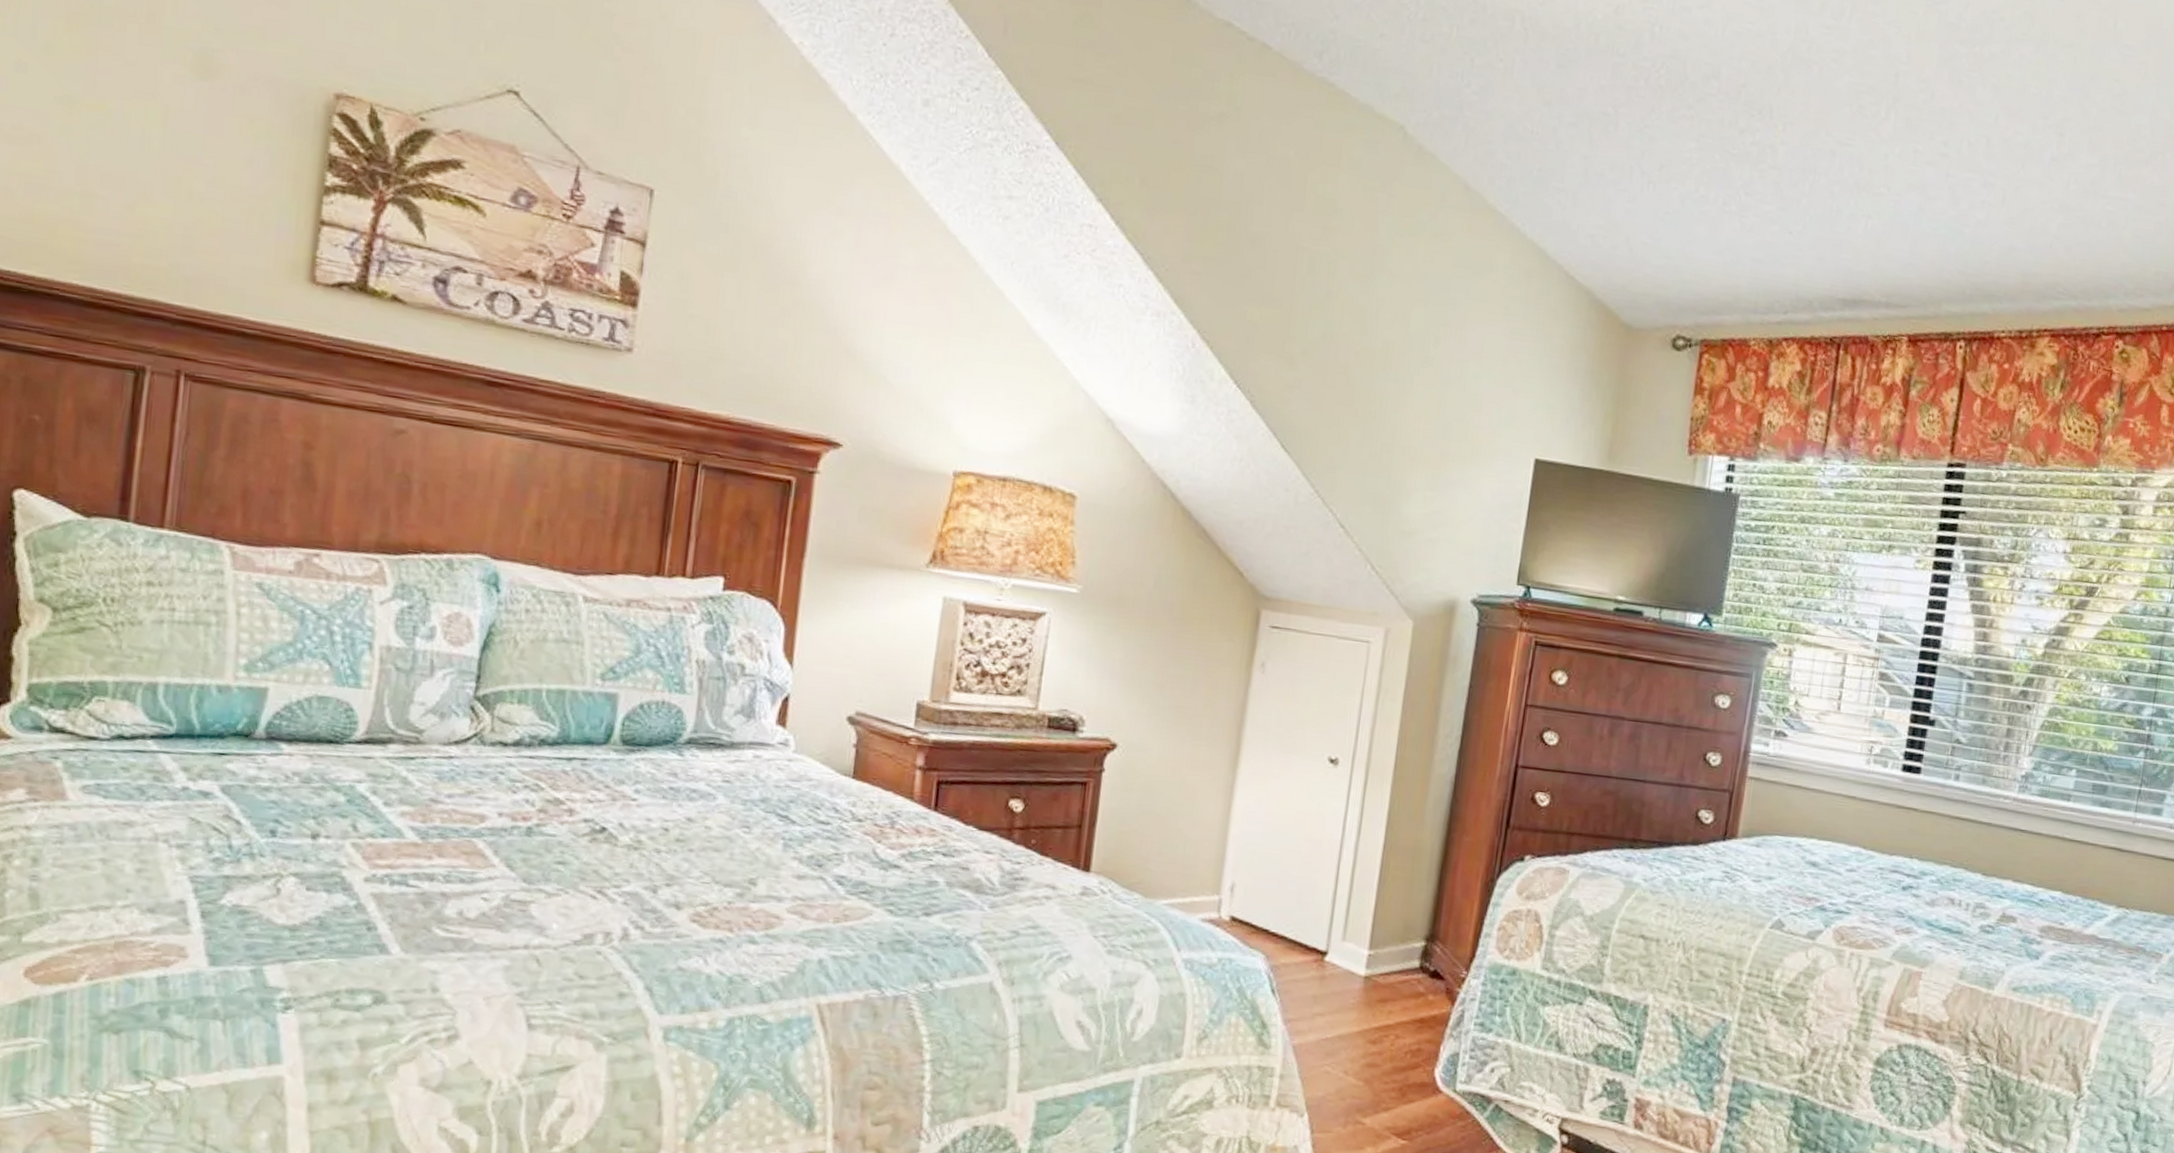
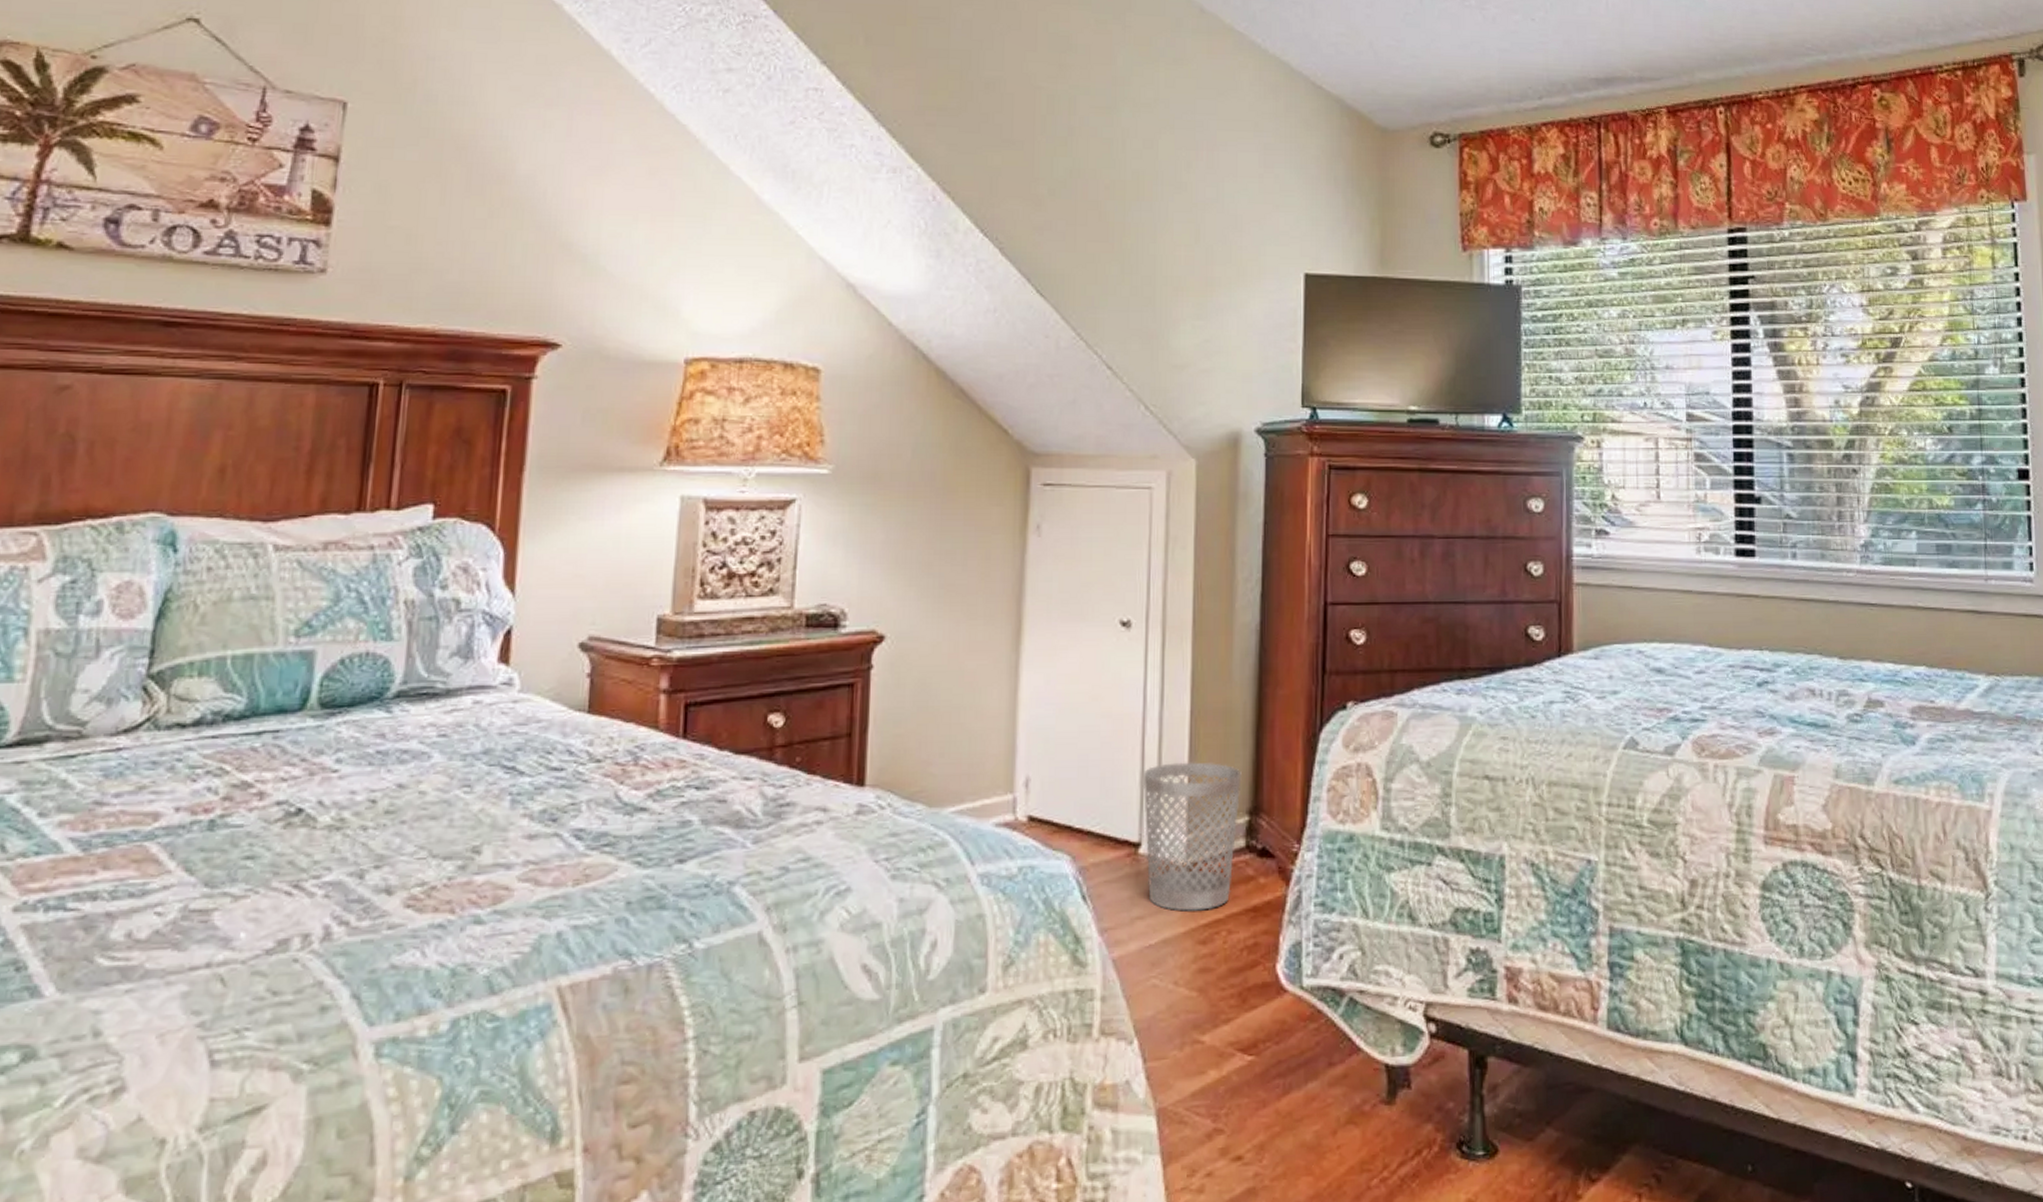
wastebasket: none [1330,887,1423,1016] -> present [1142,762,1242,911]

